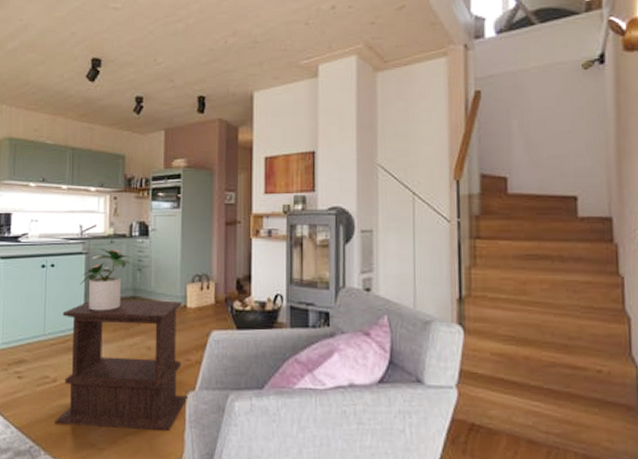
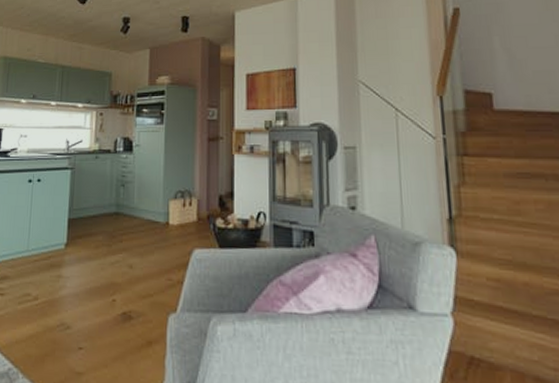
side table: present [55,299,188,432] -> none [34,215,169,357]
potted plant: present [79,249,137,311] -> none [64,164,121,227]

